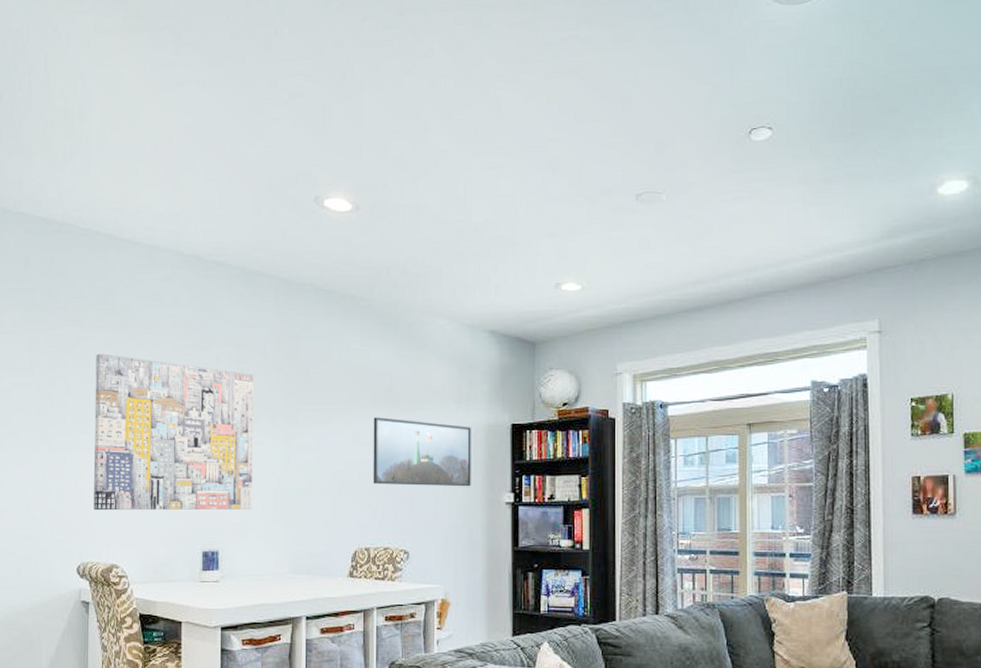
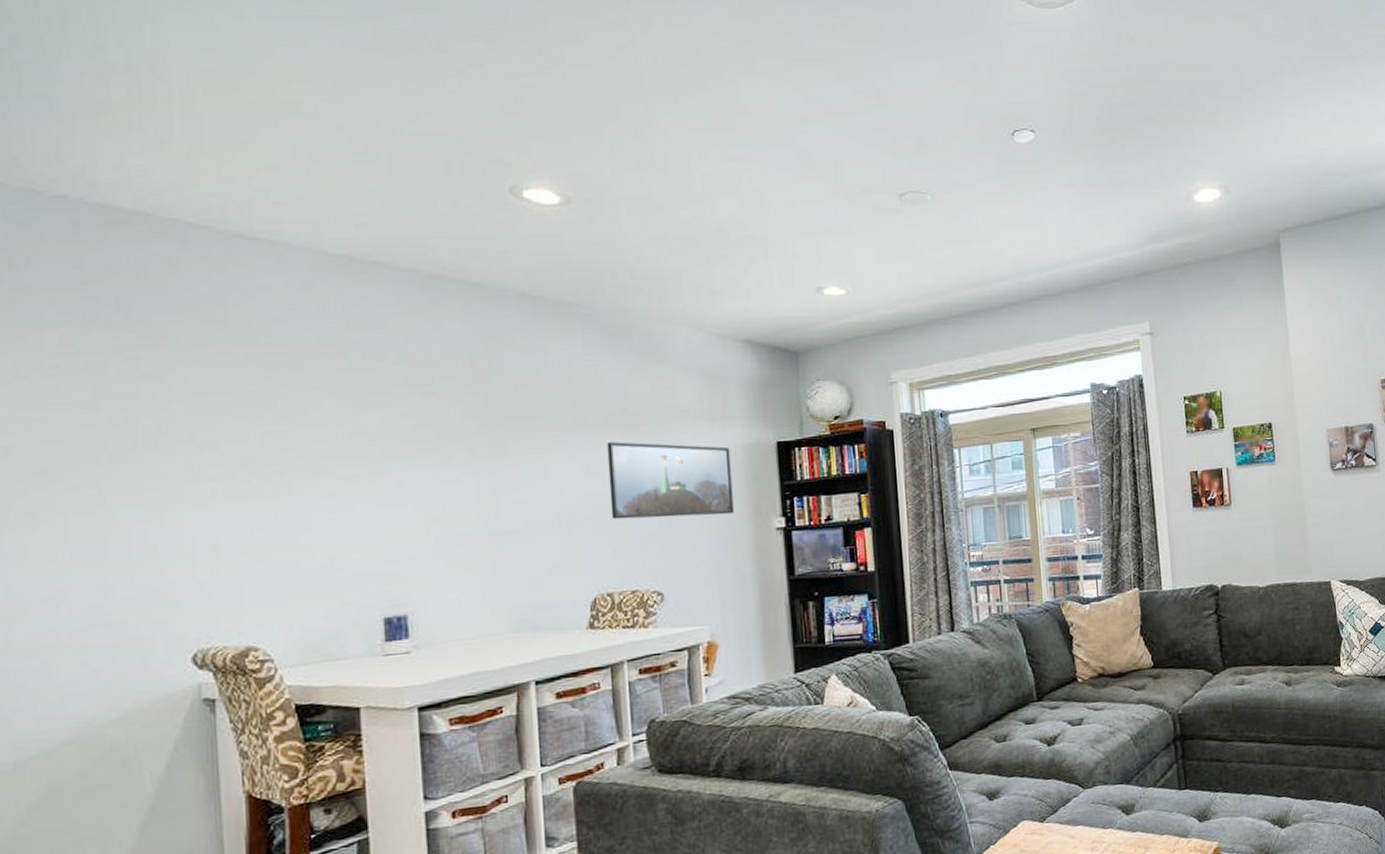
wall art: present [93,353,254,511] -> none [201,379,452,581]

